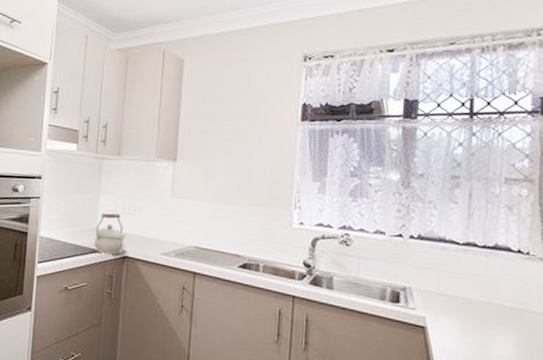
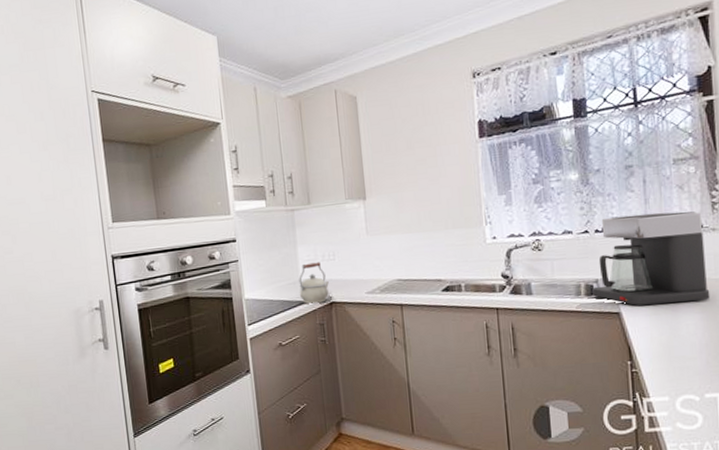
coffee maker: none [398,225,530,334] -> present [592,211,710,306]

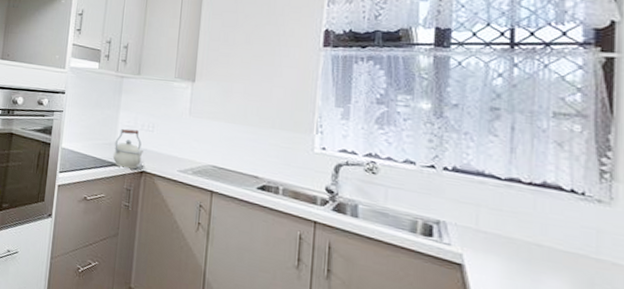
coffee maker: present [592,211,710,306] -> none [431,157,587,281]

